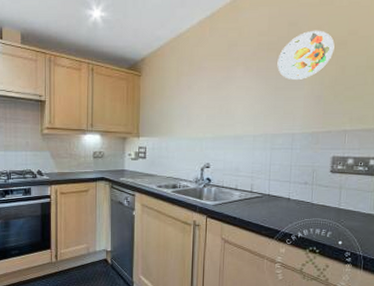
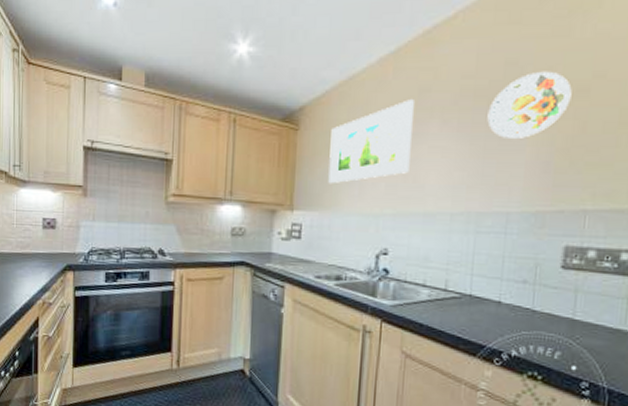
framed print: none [165,52,225,117] -> present [328,99,414,184]

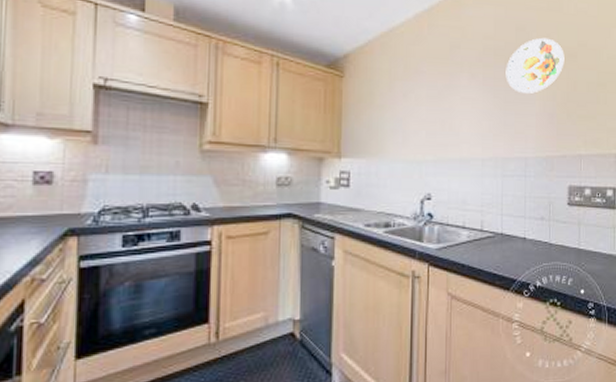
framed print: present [328,99,414,184] -> none [374,54,447,132]

